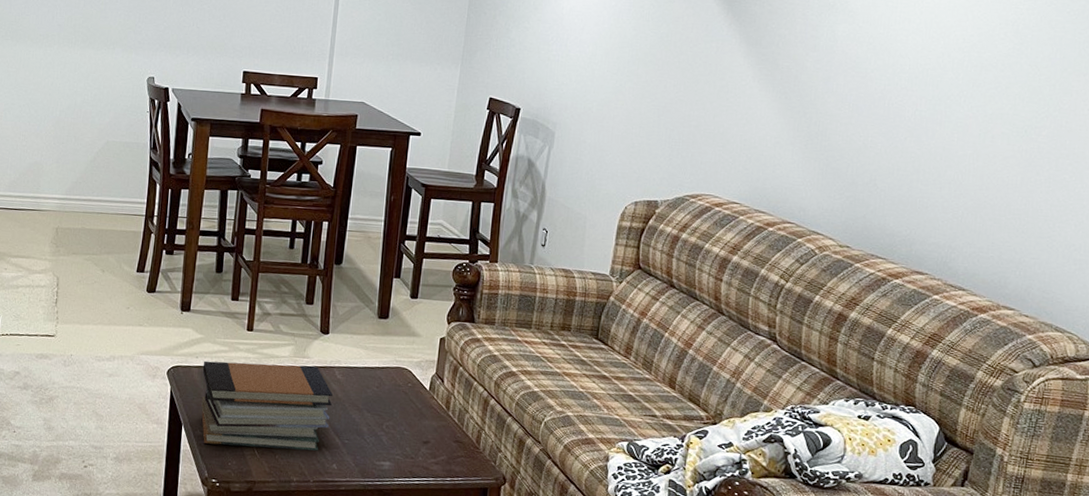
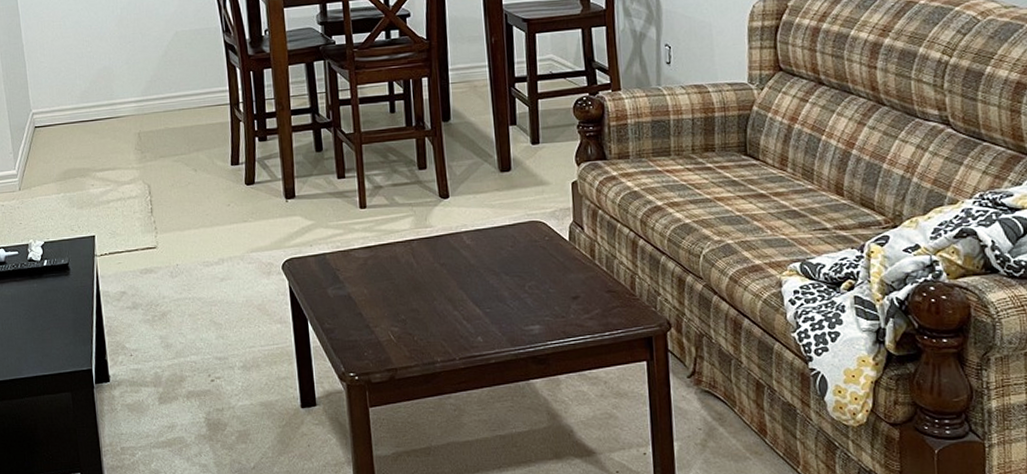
book stack: present [201,360,333,451] -> none [318,234,467,336]

